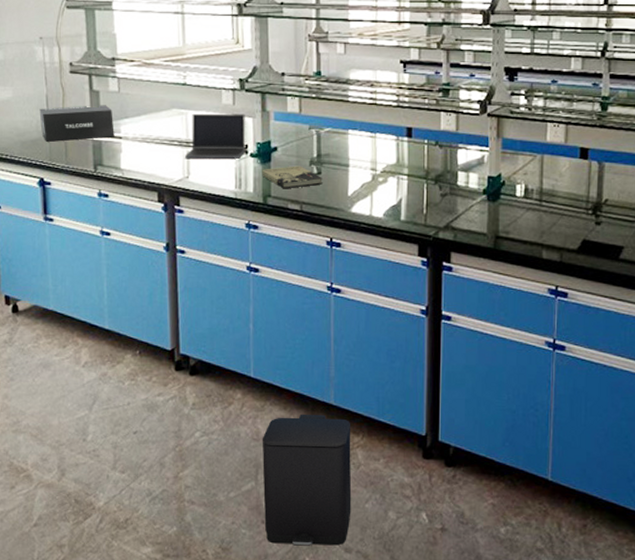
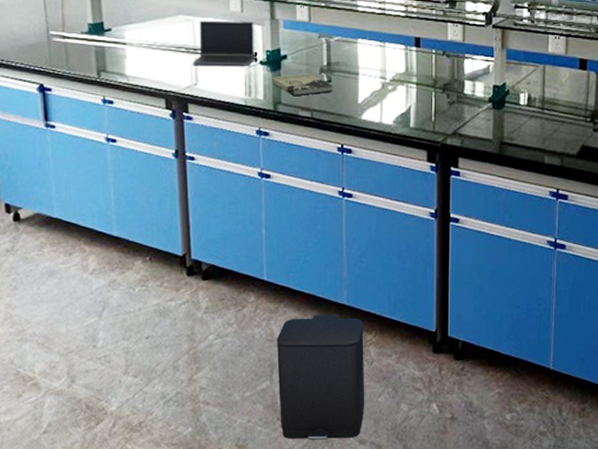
box: present [39,105,114,142] -> none [37,10,118,47]

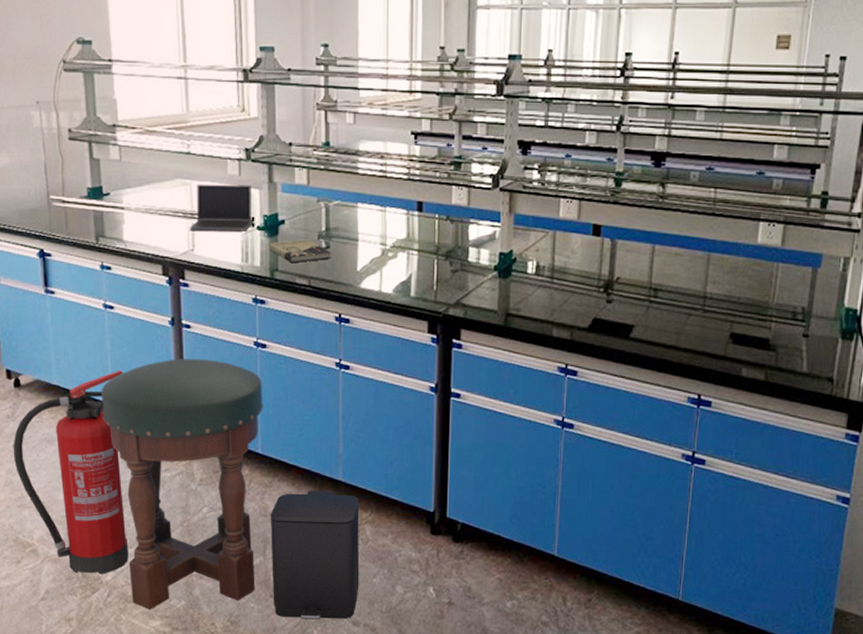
fire extinguisher: none [12,202,134,405] -> present [13,370,128,574]
stool: none [104,190,268,438] -> present [101,359,263,610]

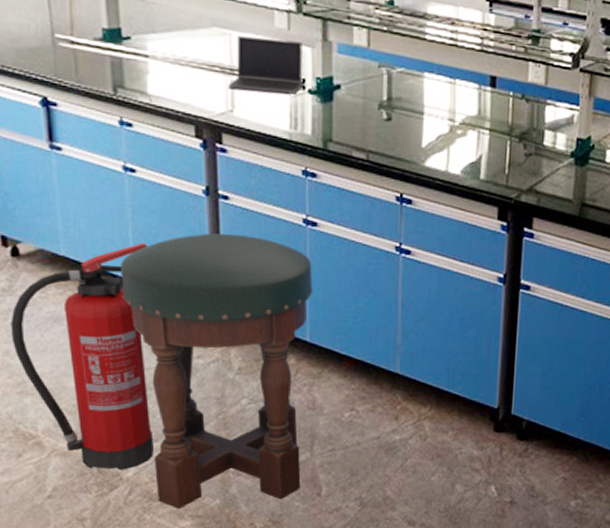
book: present [269,239,331,263] -> none [322,108,393,134]
pedal bin: present [270,490,360,620] -> none [318,382,419,519]

